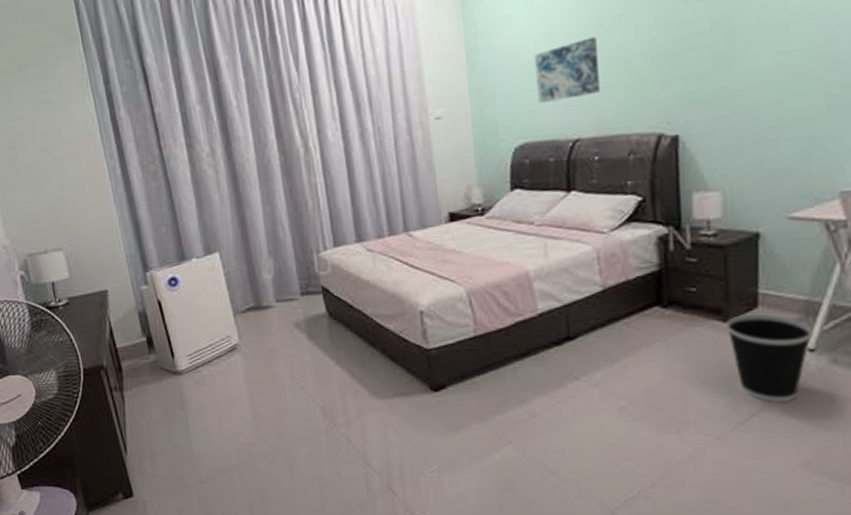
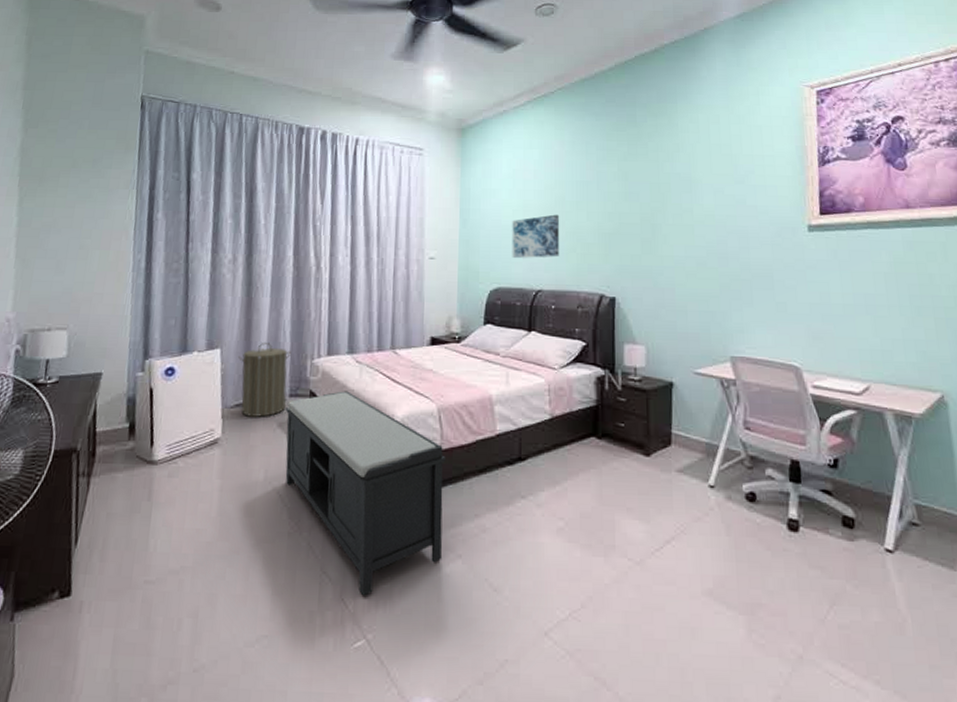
laundry hamper: none [239,240,299,321] -> present [238,343,291,418]
bench: none [300,283,491,485] -> present [285,391,446,596]
wastebasket: present [726,313,813,404] -> none [647,450,713,534]

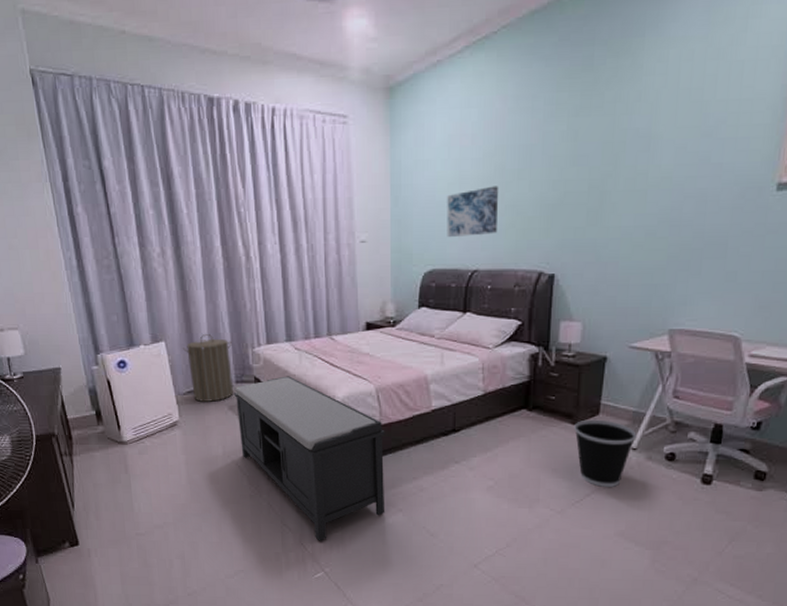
wastebasket: none [647,450,713,534] -> present [574,419,637,488]

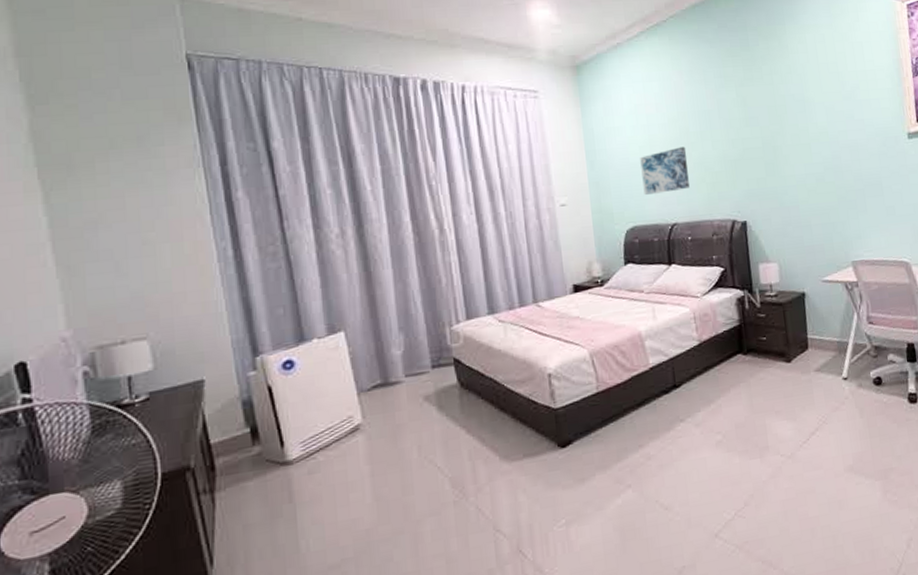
laundry hamper: present [183,334,233,403] -> none [367,317,429,397]
bench: present [234,376,385,541] -> none [430,352,613,544]
wastebasket: present [574,419,637,488] -> none [788,354,845,423]

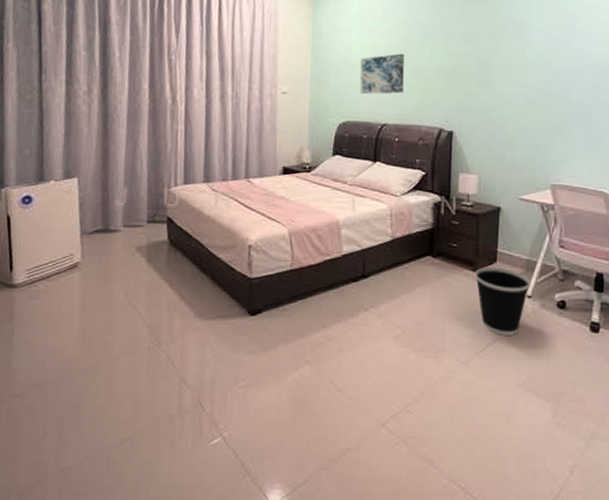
wastebasket: none [788,354,845,423] -> present [475,267,531,337]

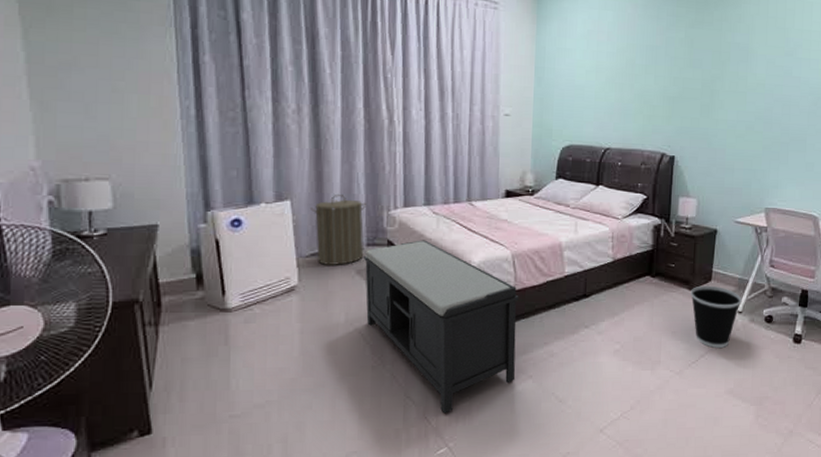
laundry hamper: none [96,172,148,243] -> present [311,195,366,266]
bench: none [144,217,296,400] -> present [364,240,519,414]
wall art: present [360,53,405,94] -> none [584,76,630,118]

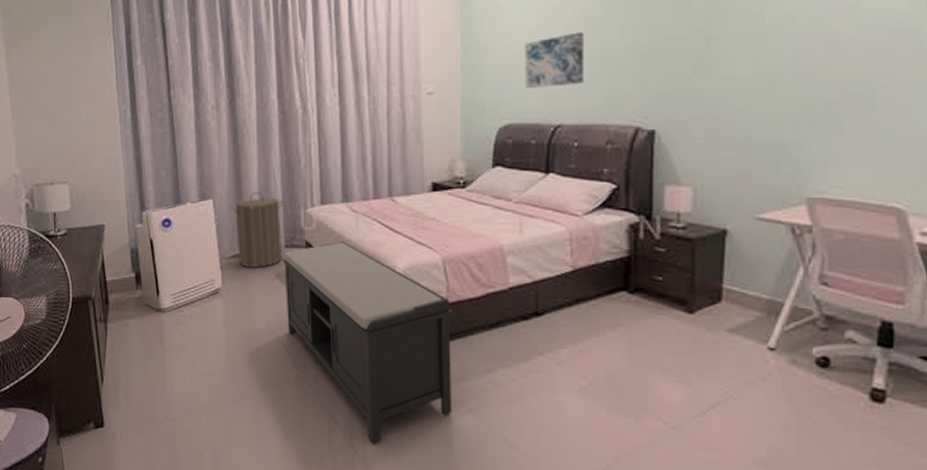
wall art: none [584,76,630,118] -> present [525,32,585,88]
wastebasket: present [691,285,742,349] -> none [690,307,774,399]

